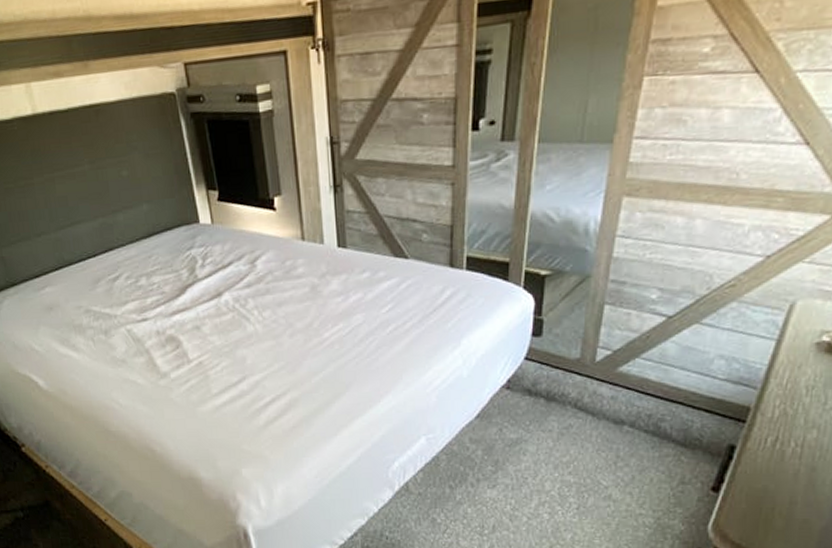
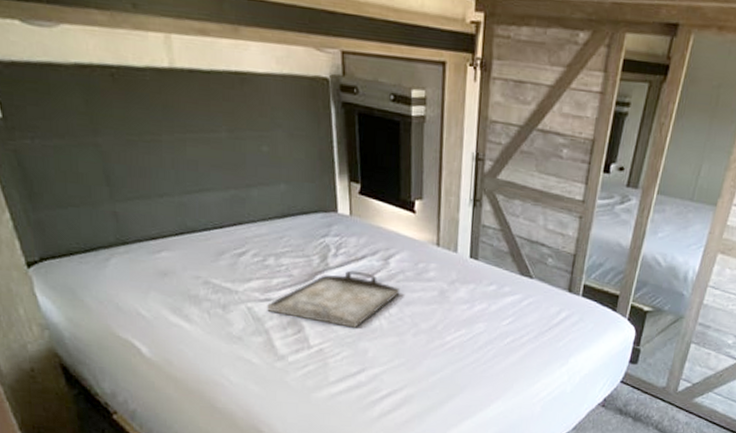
serving tray: none [145,277,271,337] -> present [267,270,400,328]

